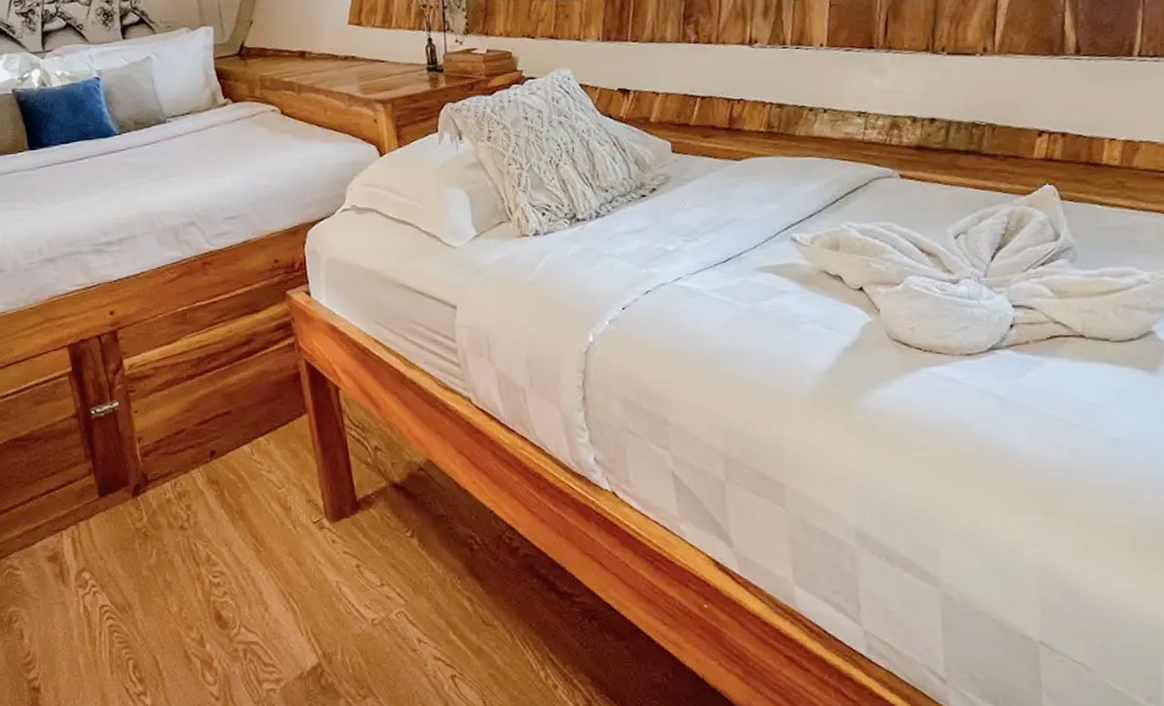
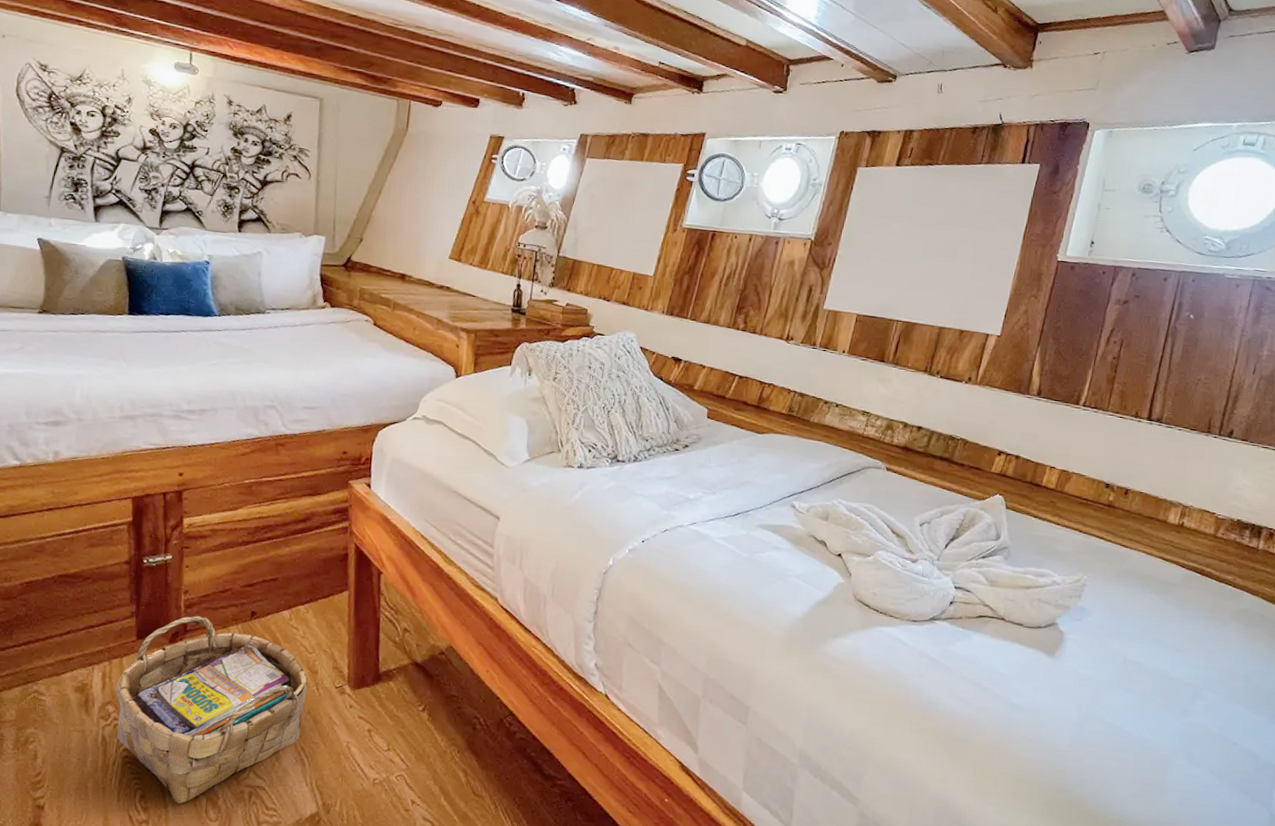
woven basket: none [87,463,286,669] -> present [115,616,308,803]

